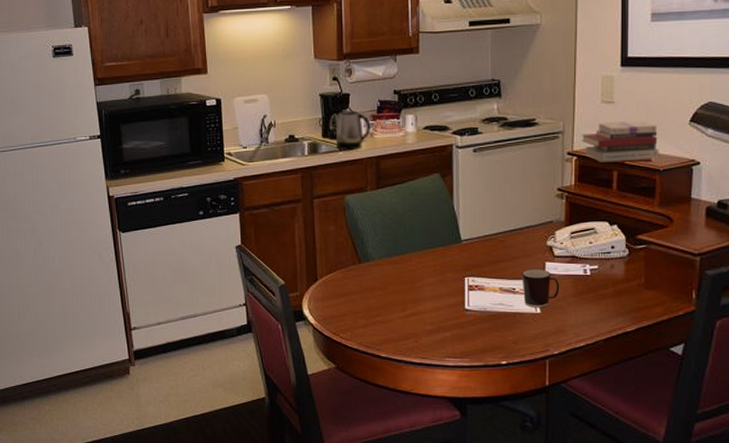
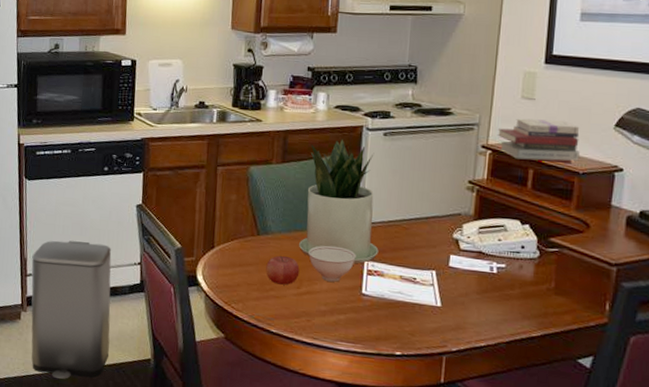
pedal bin: none [134,288,223,429] -> present [31,240,112,380]
kettle: present [334,109,371,150] -> none [244,81,282,122]
fruit: none [370,280,403,309] -> present [266,255,300,285]
planter: none [400,159,478,281] -> present [299,139,379,264]
bowl: none [409,266,456,301] -> present [307,245,356,282]
mug: present [522,269,560,308] -> none [423,260,464,302]

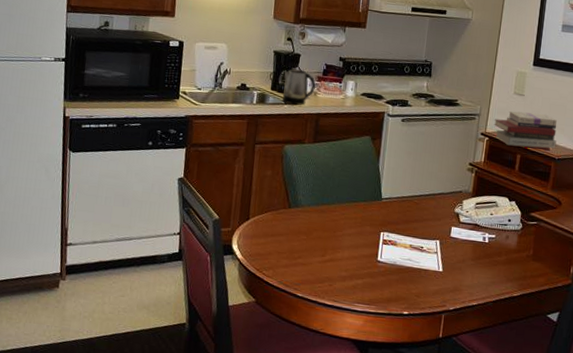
pedal bin: present [31,240,112,380] -> none [68,211,152,345]
kettle: none [244,81,282,122] -> present [282,68,316,105]
fruit: present [266,255,300,285] -> none [295,226,325,253]
planter: present [299,139,379,264] -> none [325,123,393,235]
bowl: present [307,245,356,282] -> none [332,217,374,251]

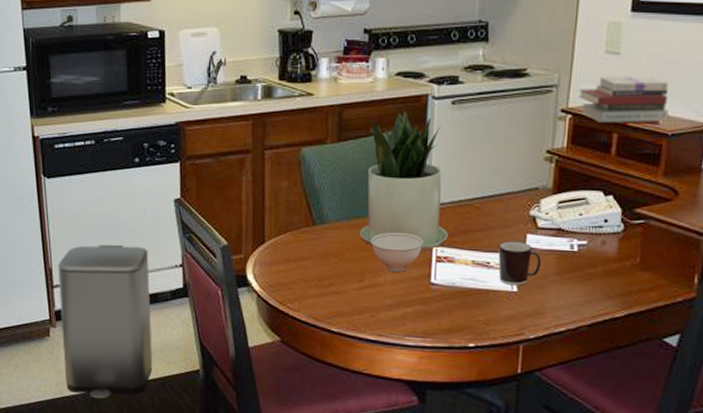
pedal bin: none [68,211,152,345] -> present [58,244,153,399]
kettle: present [282,68,316,105] -> none [293,49,335,96]
planter: none [325,123,393,235] -> present [360,110,448,251]
bowl: none [332,217,374,251] -> present [369,232,424,272]
mug: none [429,231,462,267] -> present [498,241,542,286]

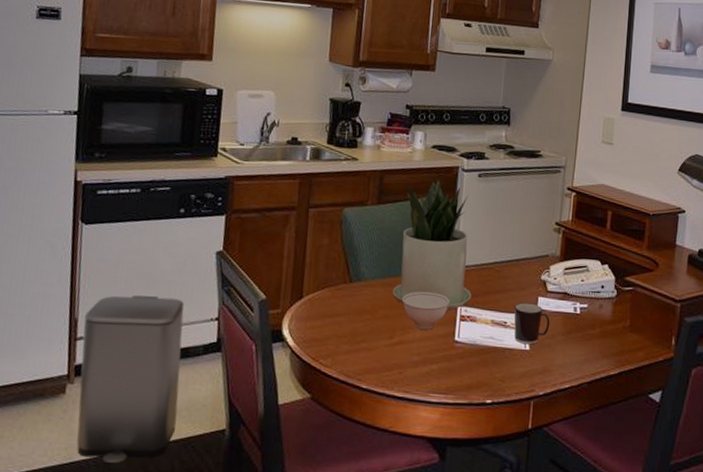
books: present [578,76,669,124] -> none [580,162,650,205]

